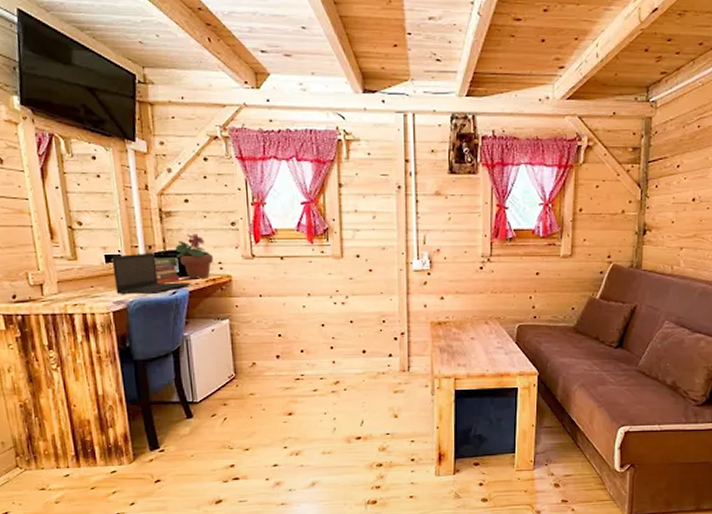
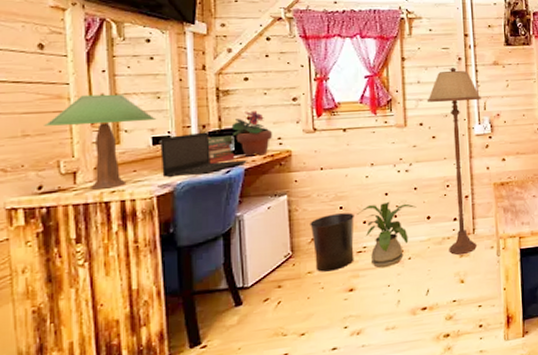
table lamp: none [11,209,108,302] -> present [44,93,157,190]
waste bin: none [250,341,293,395] -> present [310,213,354,272]
house plant: none [295,332,352,395] -> present [357,201,417,267]
floor lamp: none [364,197,421,390] -> present [426,68,481,255]

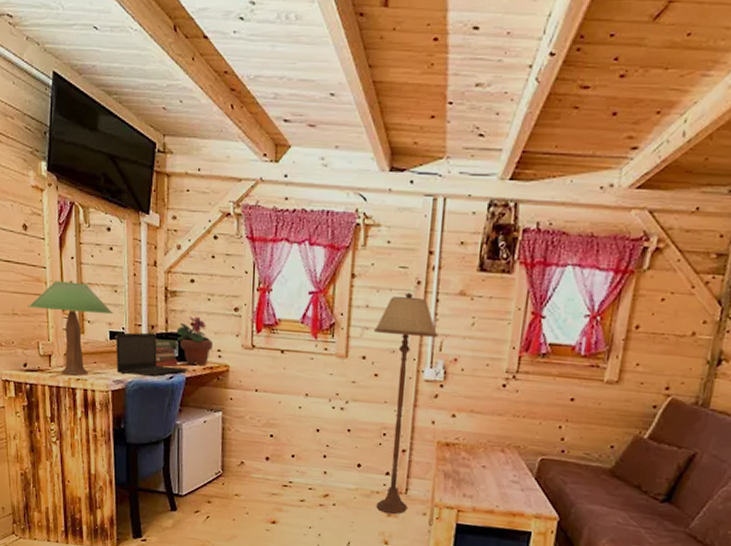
waste bin: present [310,213,354,272] -> none [240,440,284,499]
house plant: present [357,201,417,267] -> none [286,438,348,508]

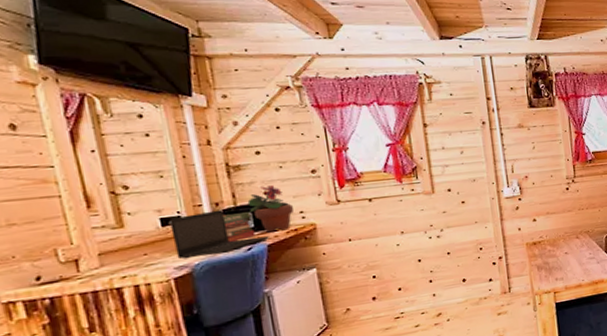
table lamp: present [28,280,114,376] -> none [31,175,163,277]
floor lamp: present [373,293,438,514] -> none [453,132,514,313]

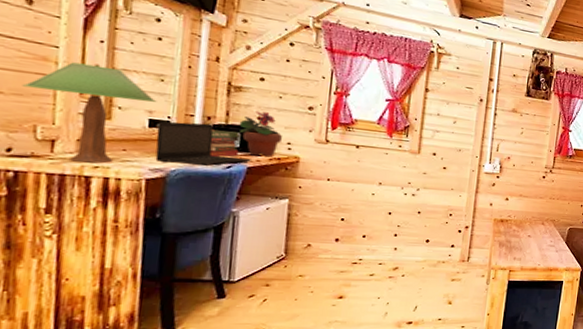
table lamp: none [31,175,163,277] -> present [22,62,157,164]

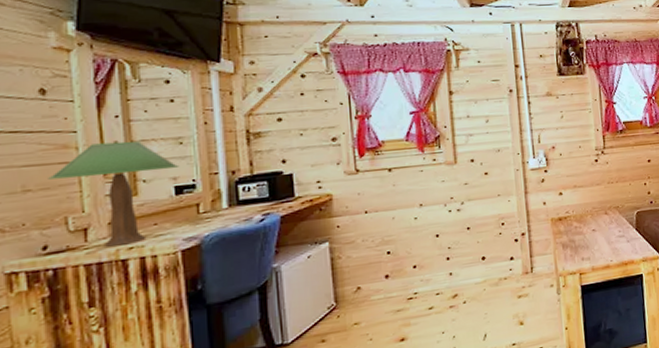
laptop: present [155,121,251,166] -> none [184,178,283,229]
books: present [209,128,240,157] -> none [237,179,269,212]
potted flower: present [239,111,283,157] -> none [264,153,312,203]

